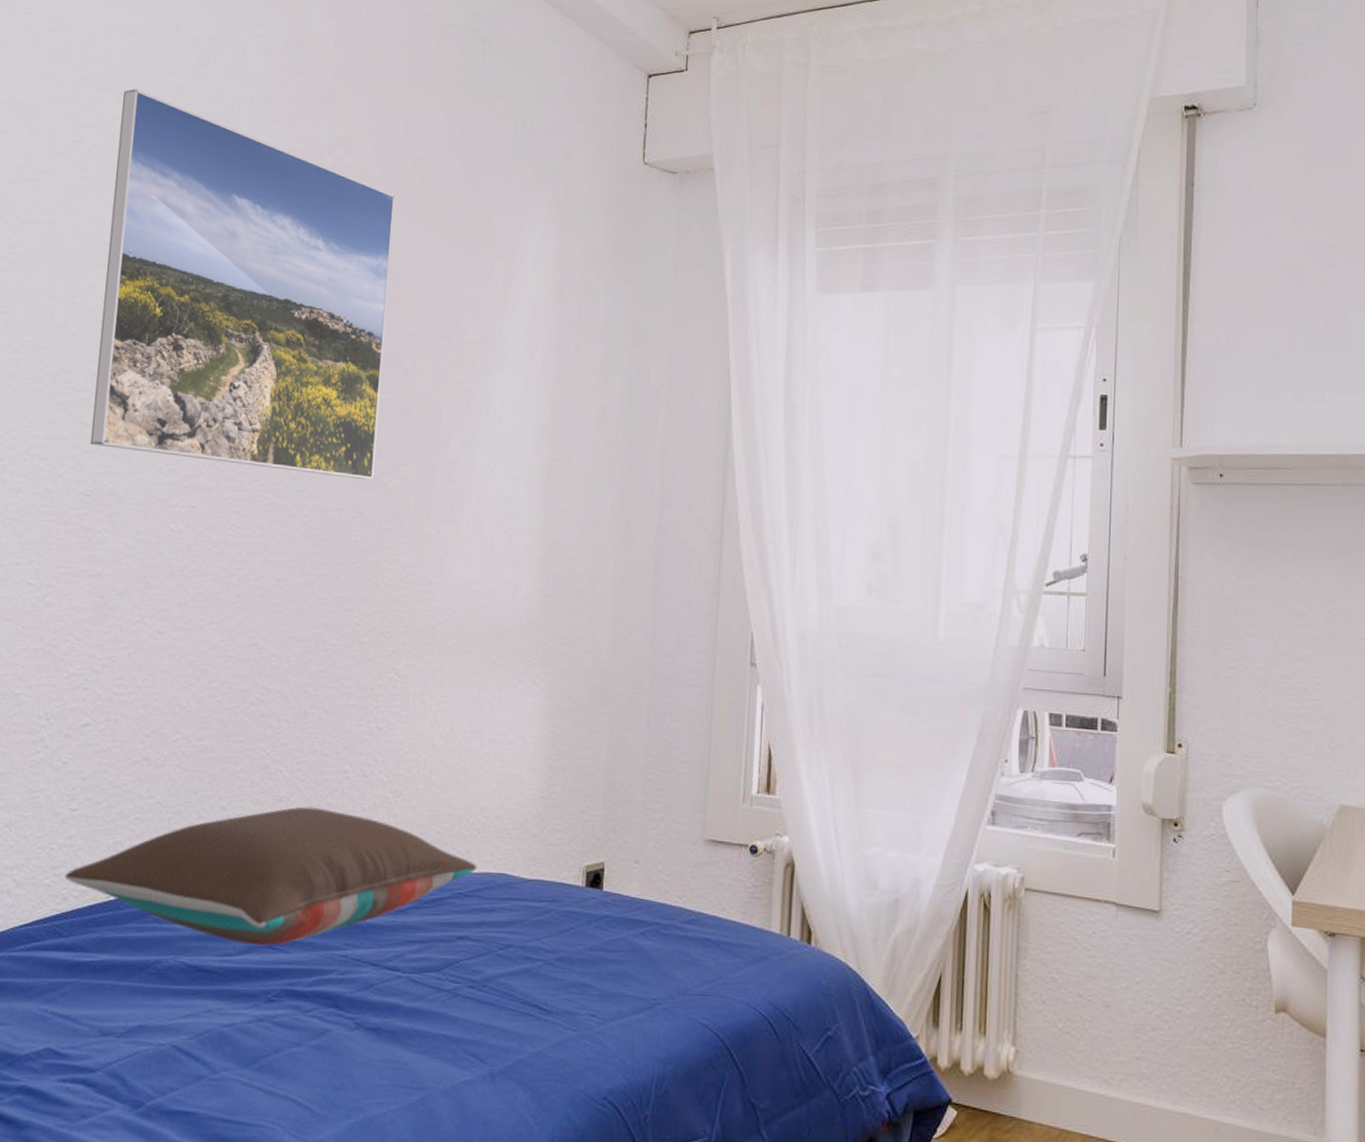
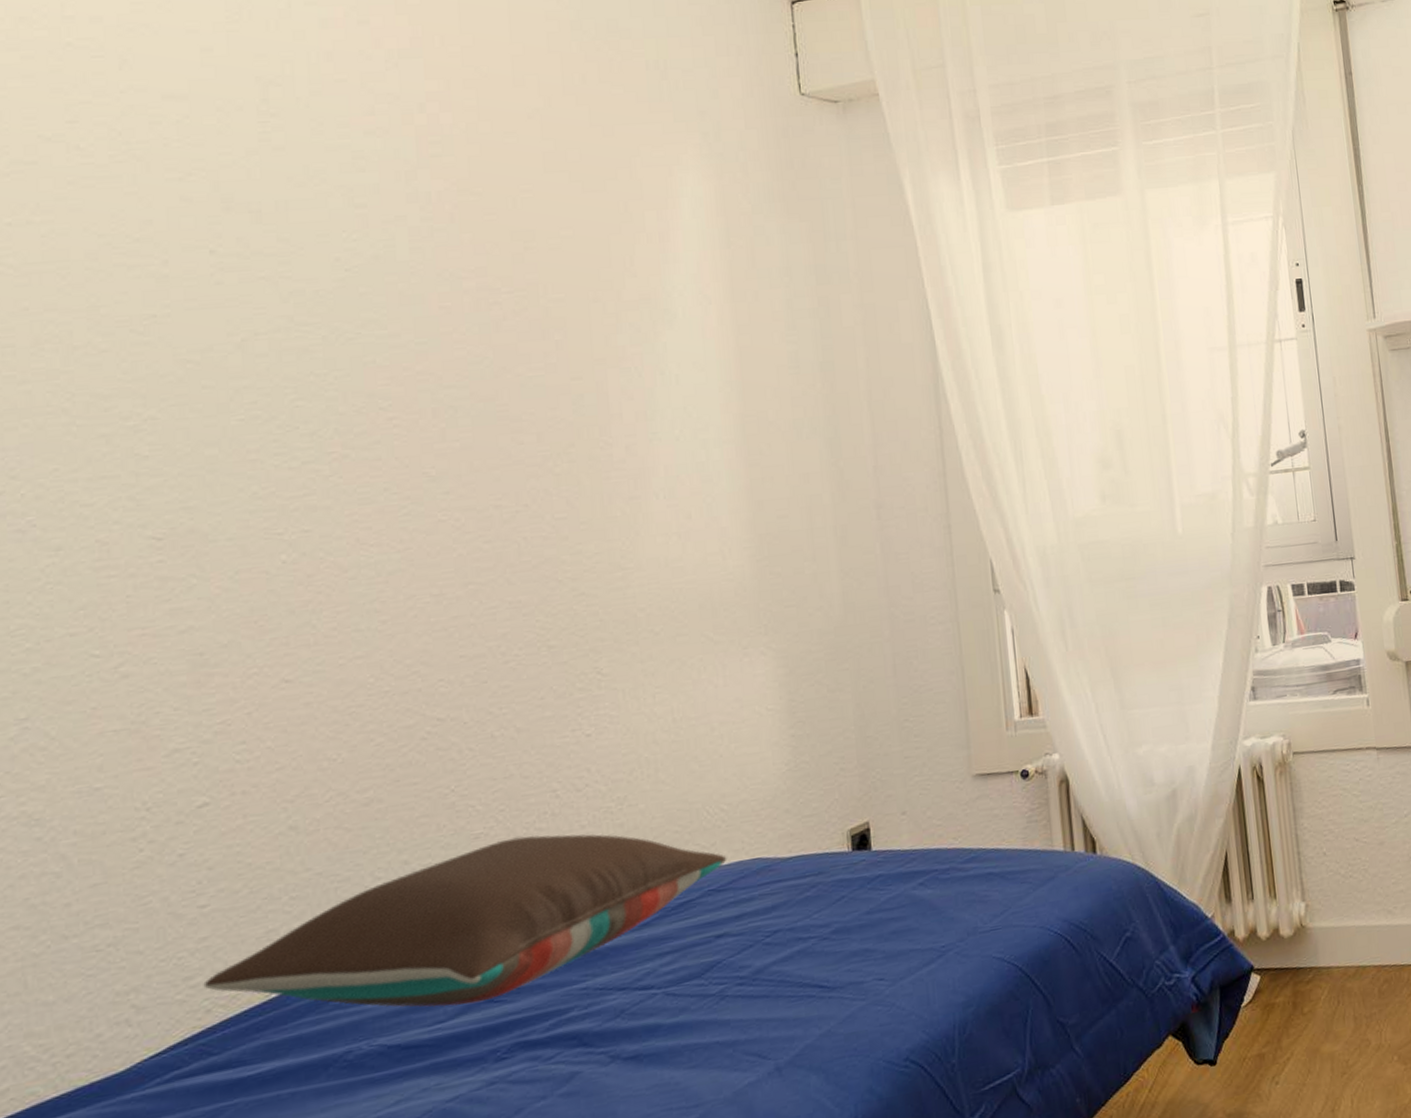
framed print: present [90,89,396,480] -> none [127,54,535,480]

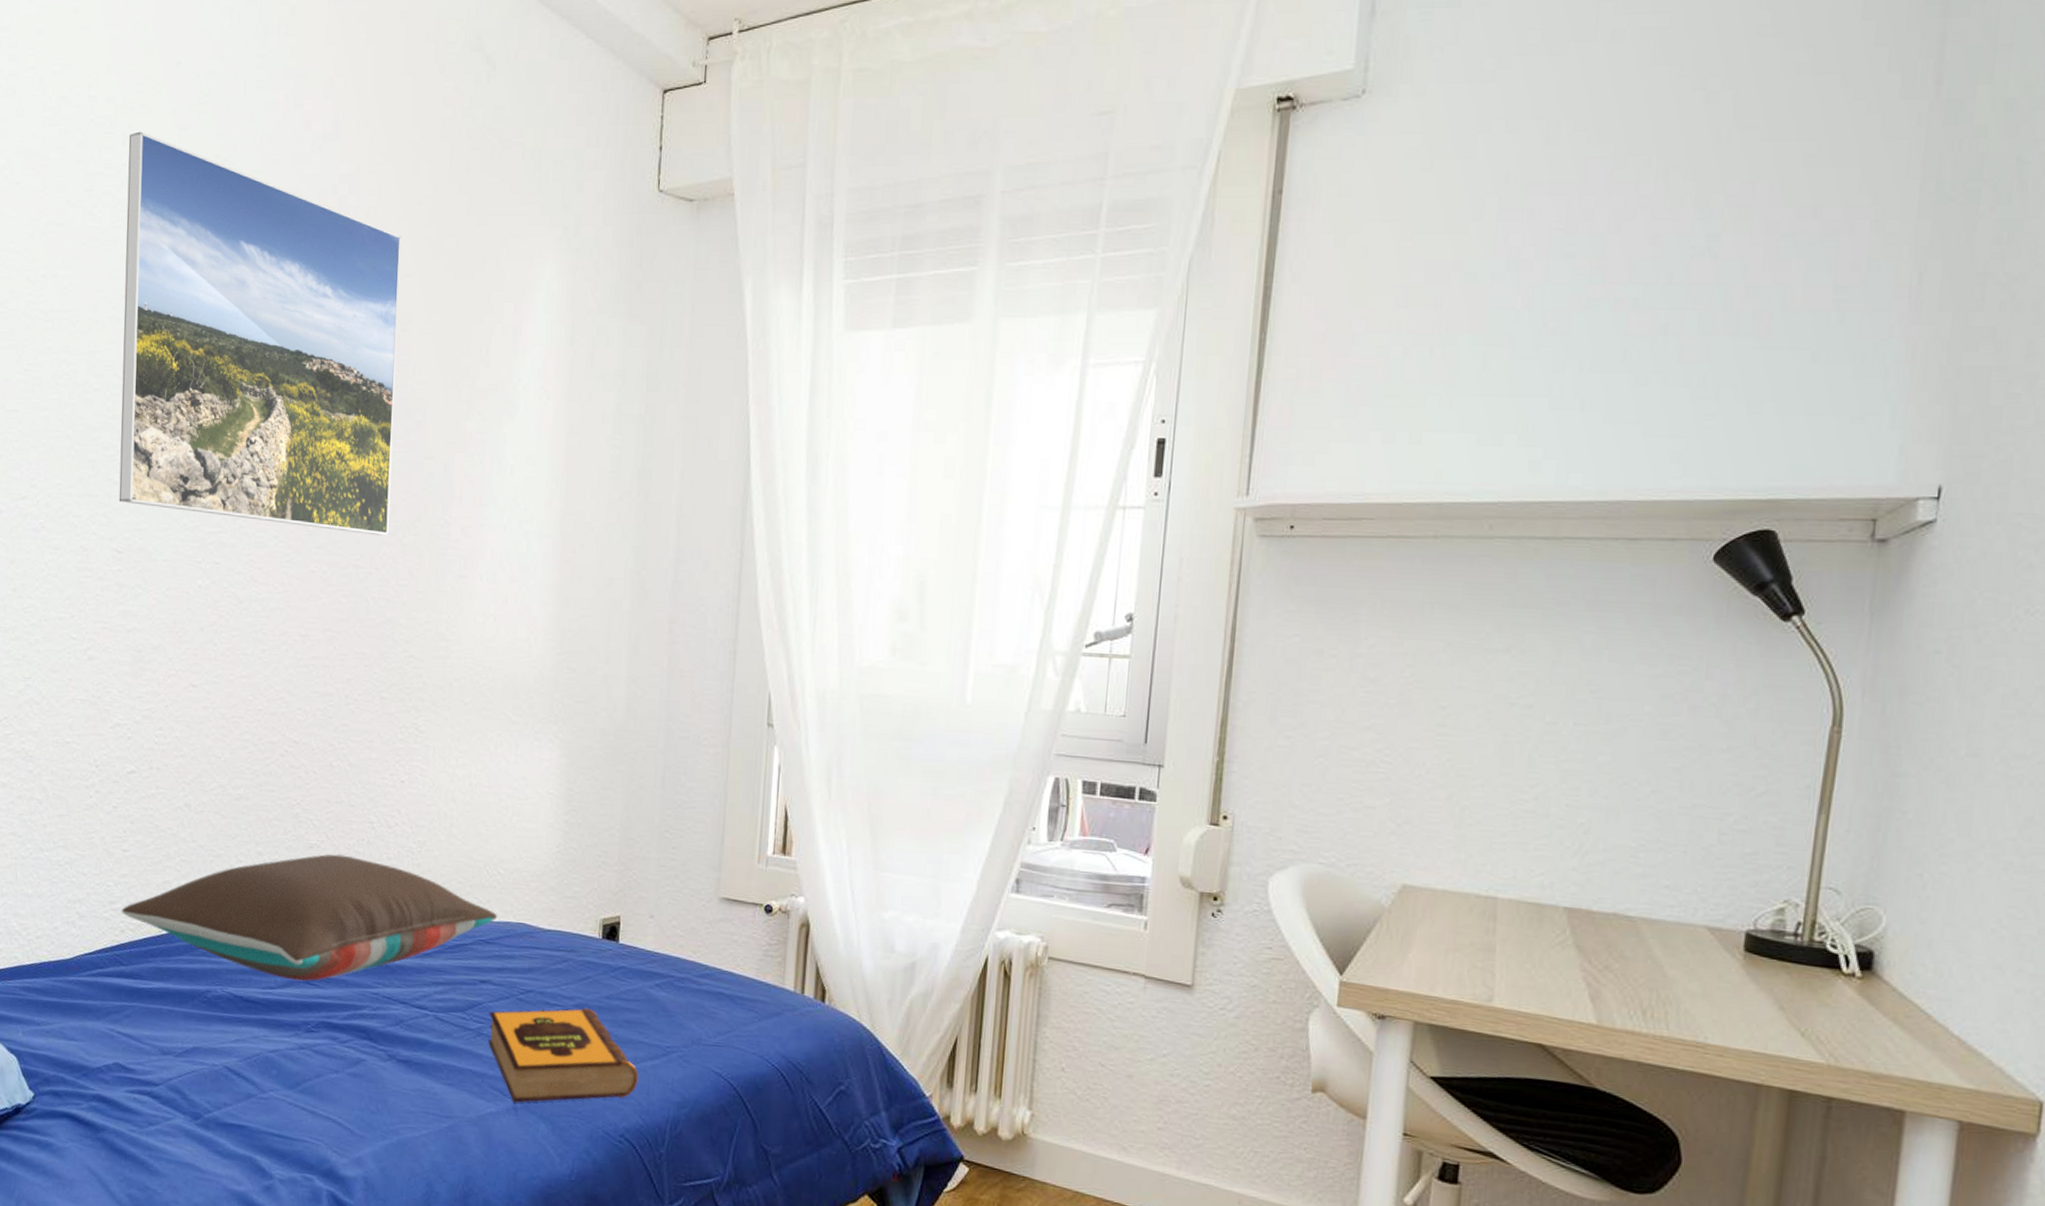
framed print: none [127,54,535,480] -> present [119,131,402,536]
hardback book: none [731,930,916,1062] -> present [488,1007,639,1103]

